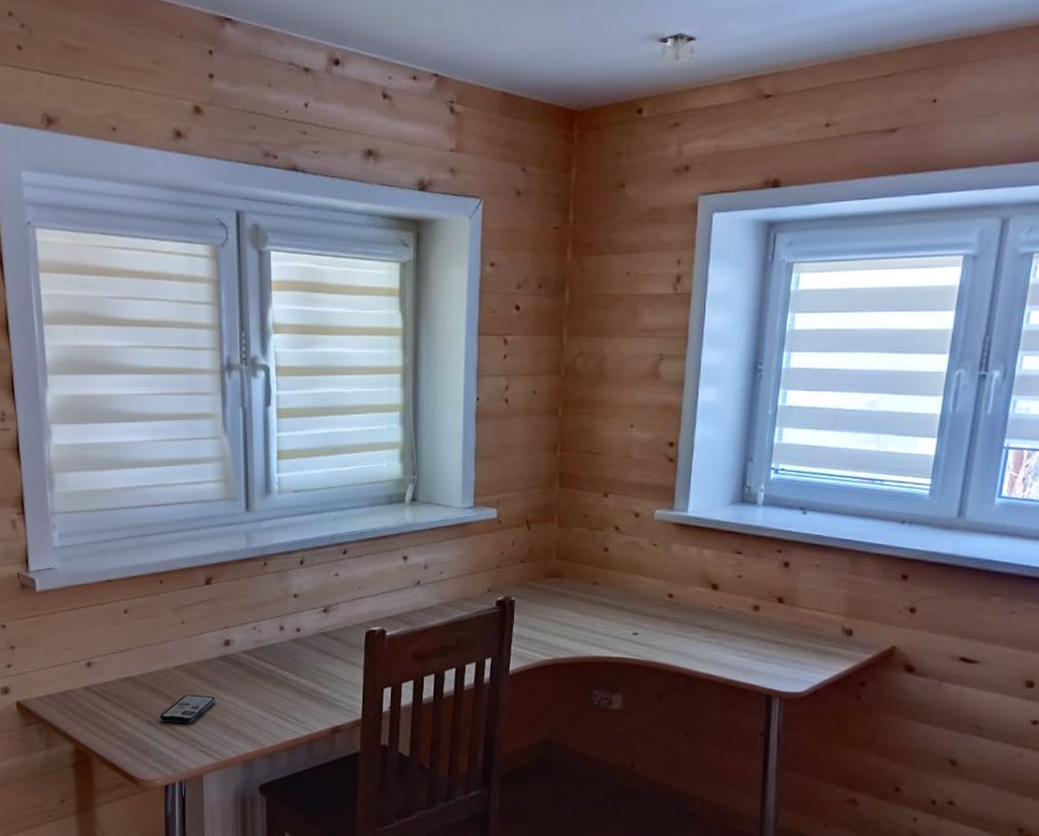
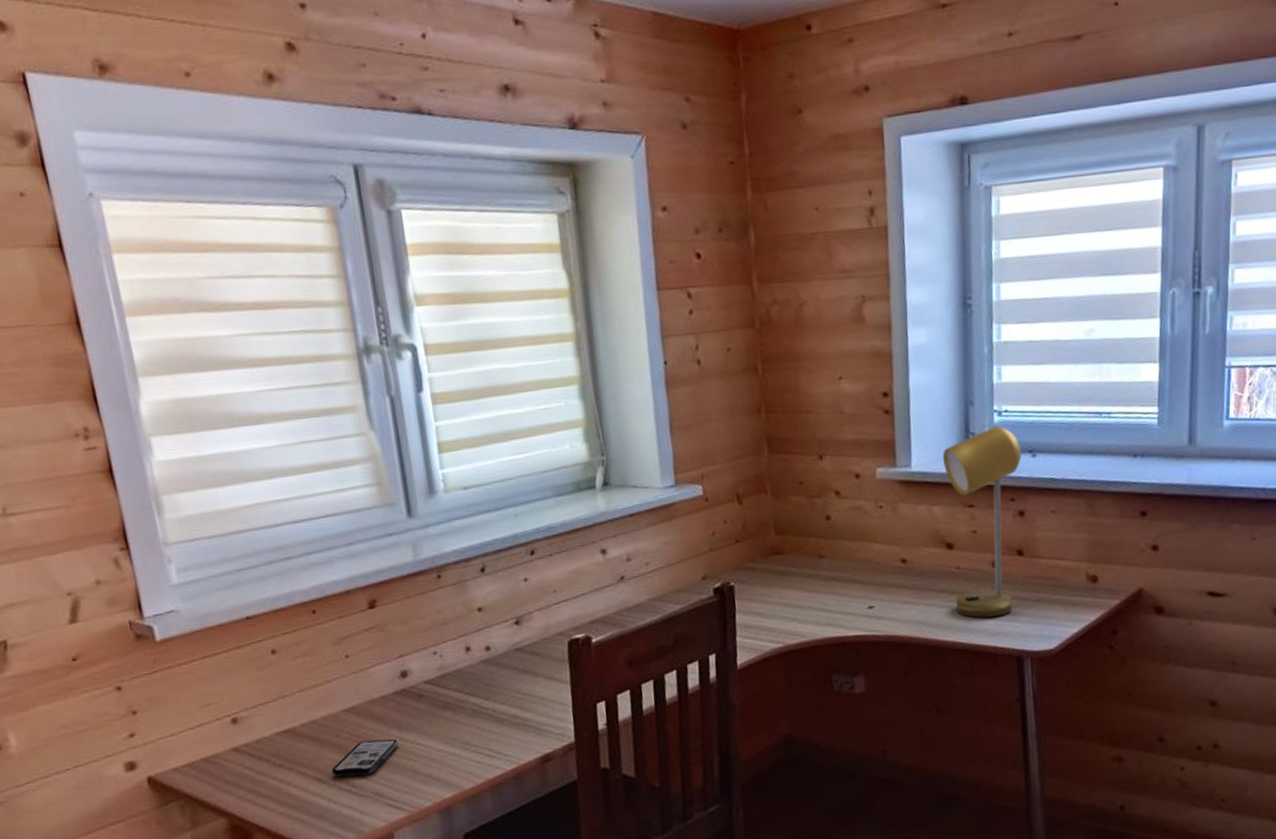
desk lamp: none [714,482,793,657] -> present [943,426,1022,618]

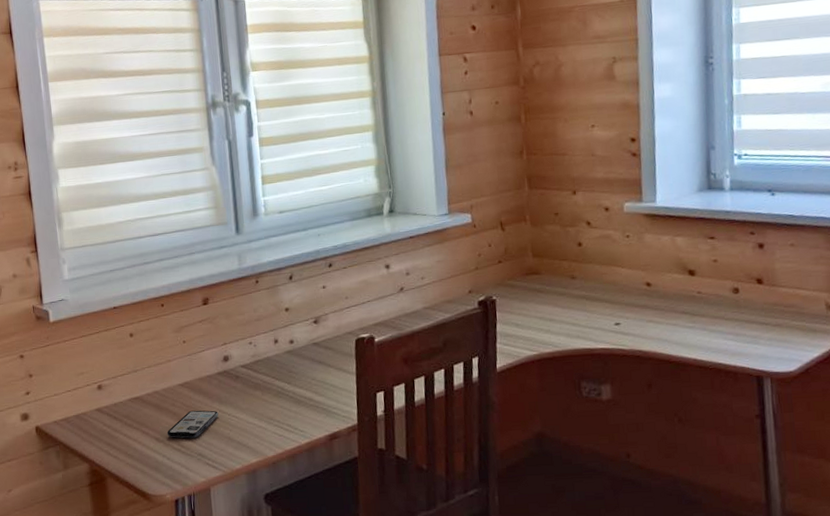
desk lamp: present [943,426,1022,618] -> none [686,167,761,339]

